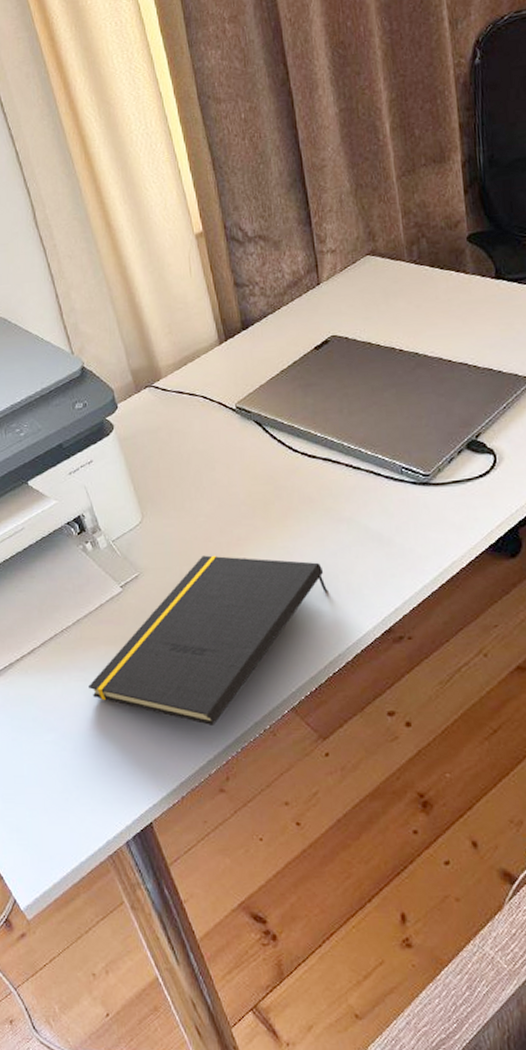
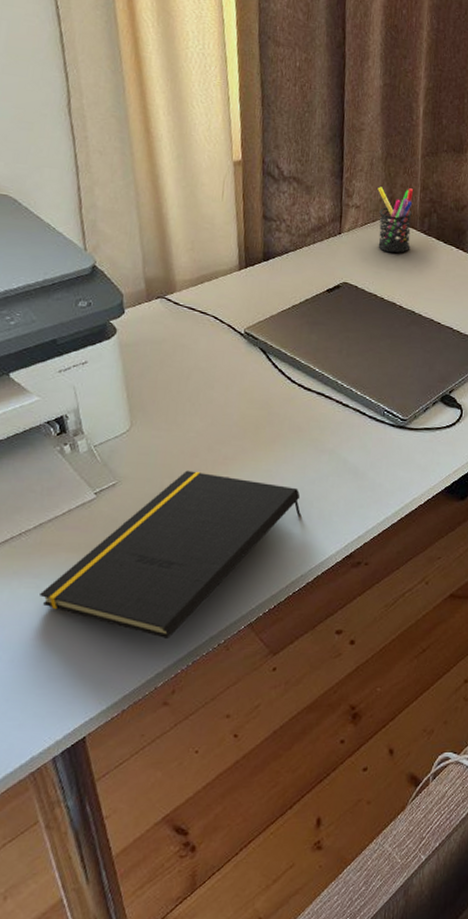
pen holder: none [352,217,401,294] -> present [378,186,414,254]

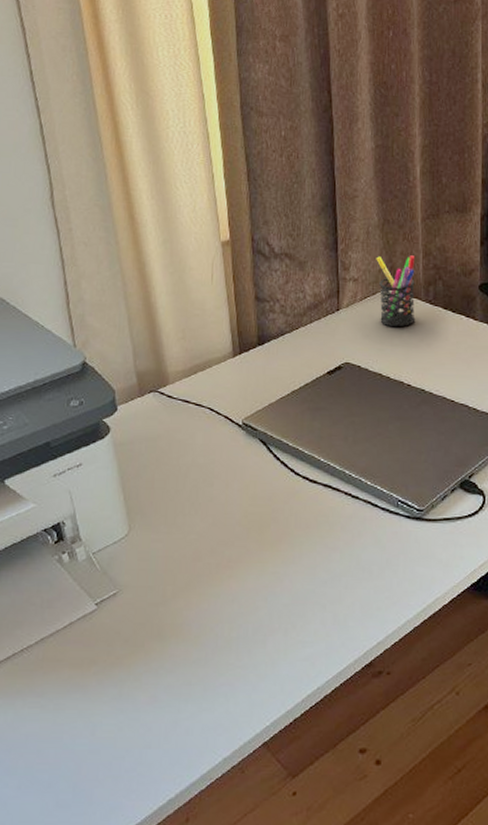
notepad: present [40,470,302,638] -> none [44,576,314,761]

